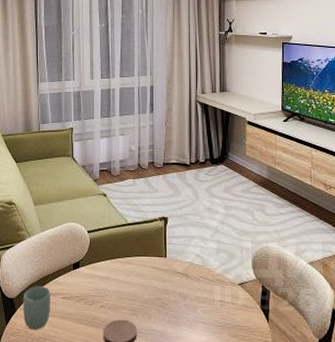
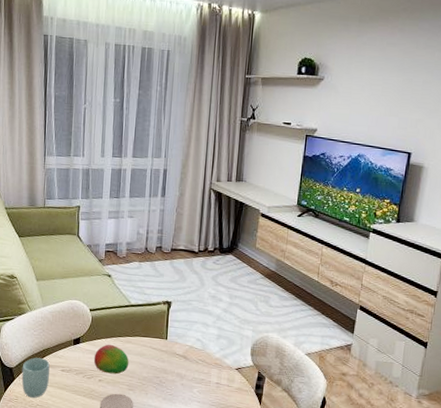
fruit: none [94,266,130,299] -> present [93,344,129,375]

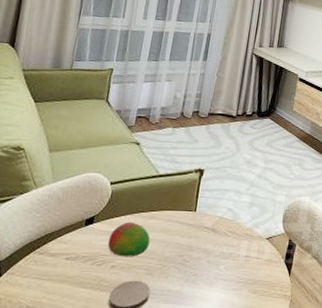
cup: present [21,357,50,398] -> none [9,246,52,298]

